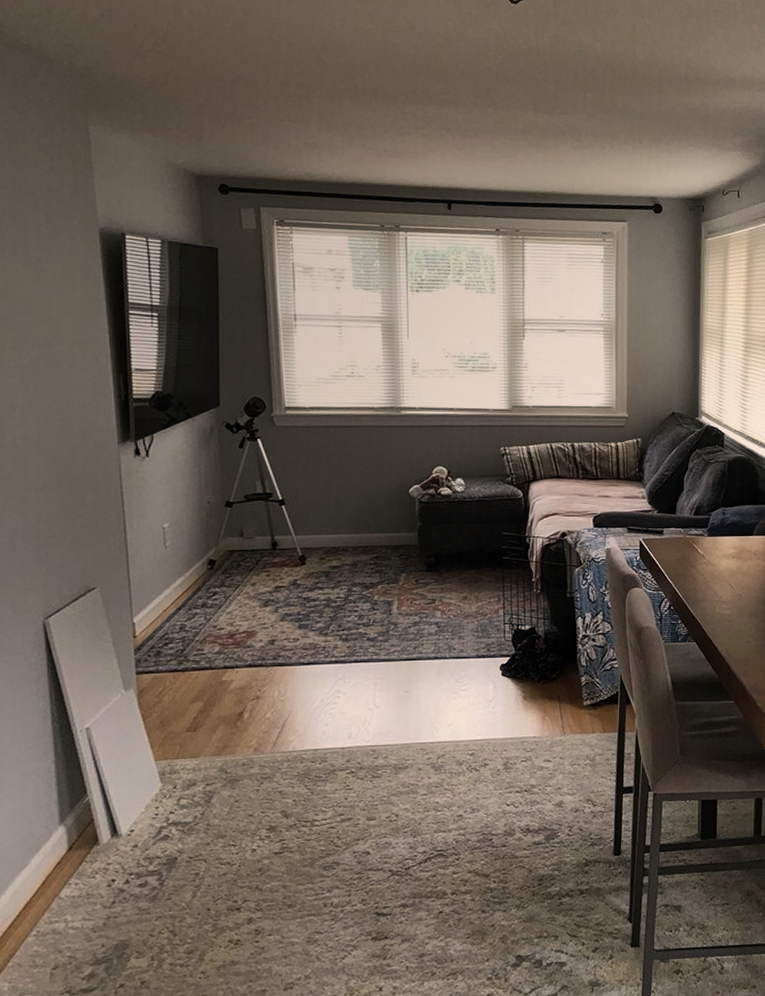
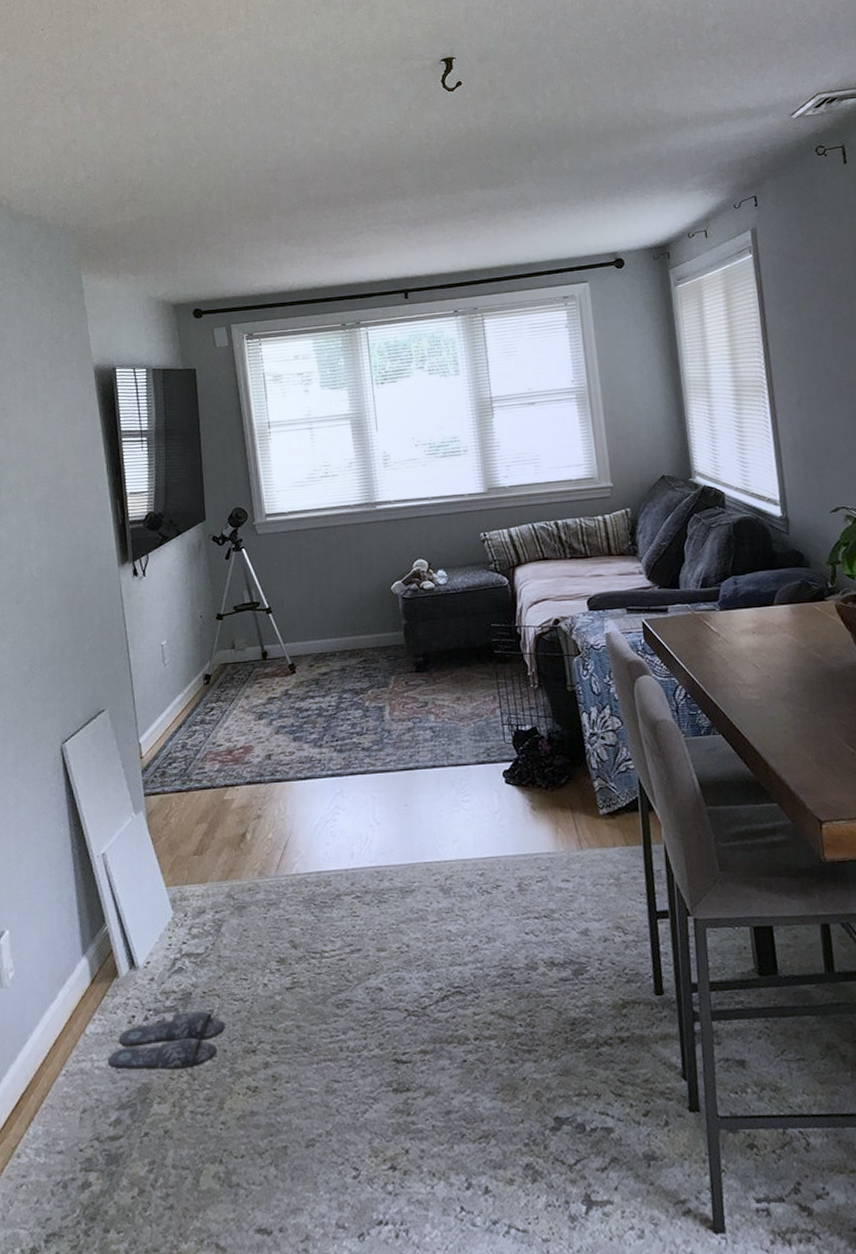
slippers: none [83,874,210,928] -> present [107,1011,225,1070]

